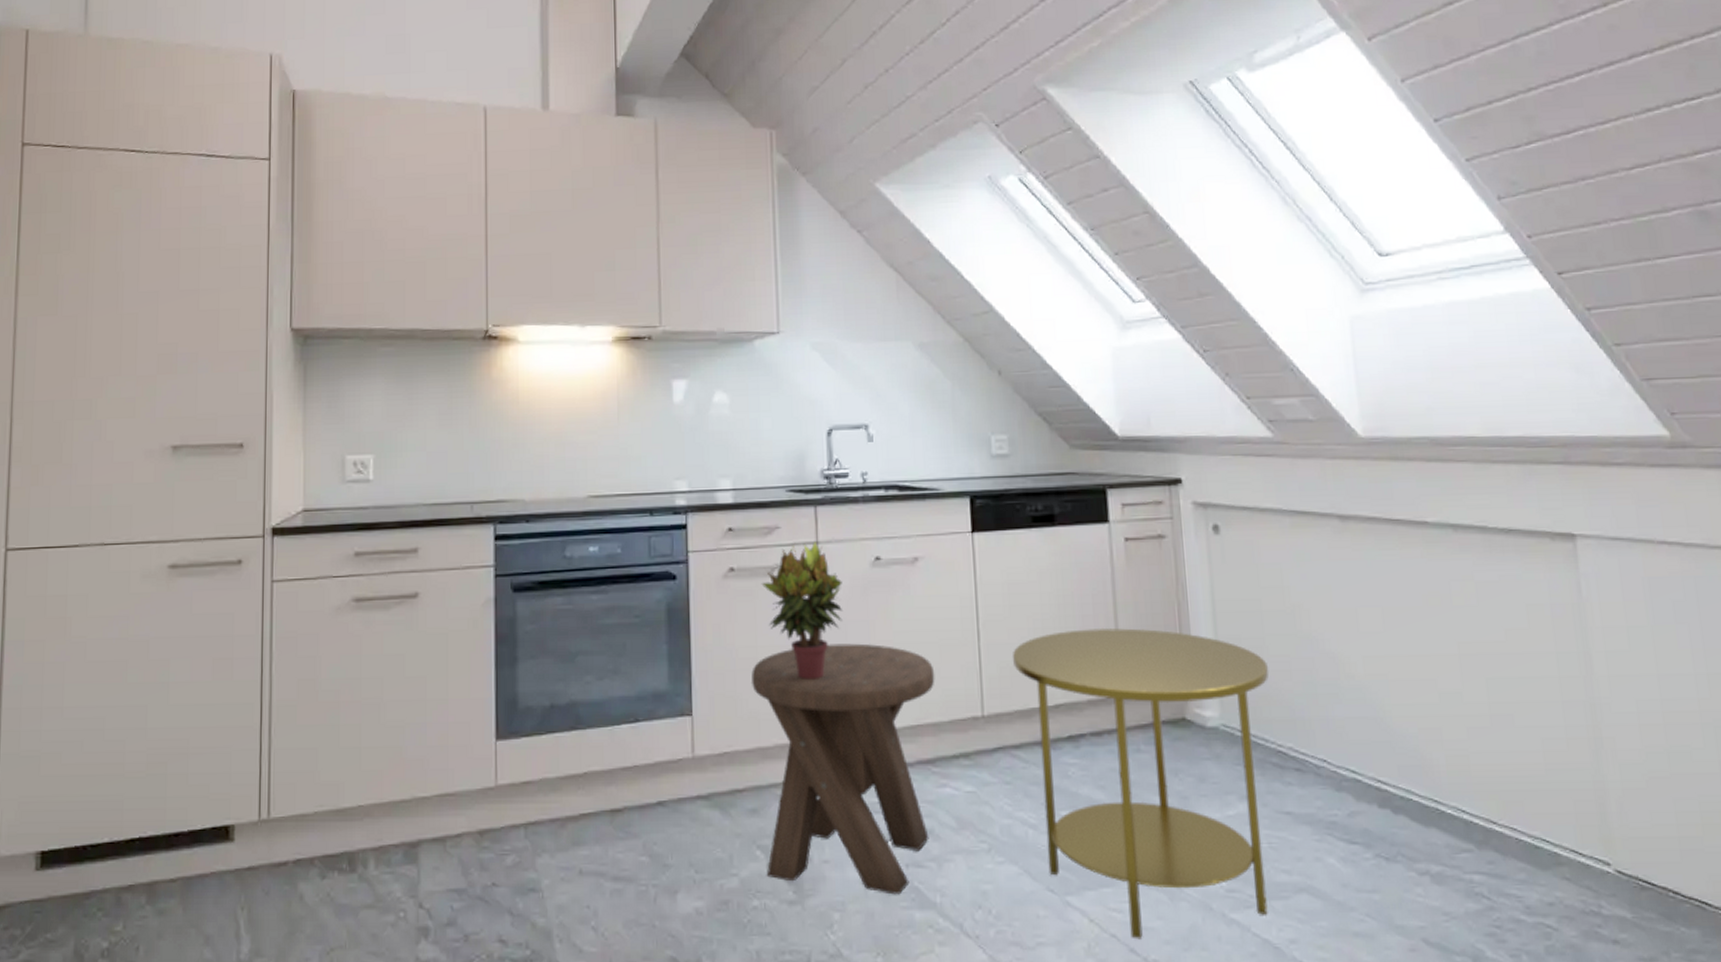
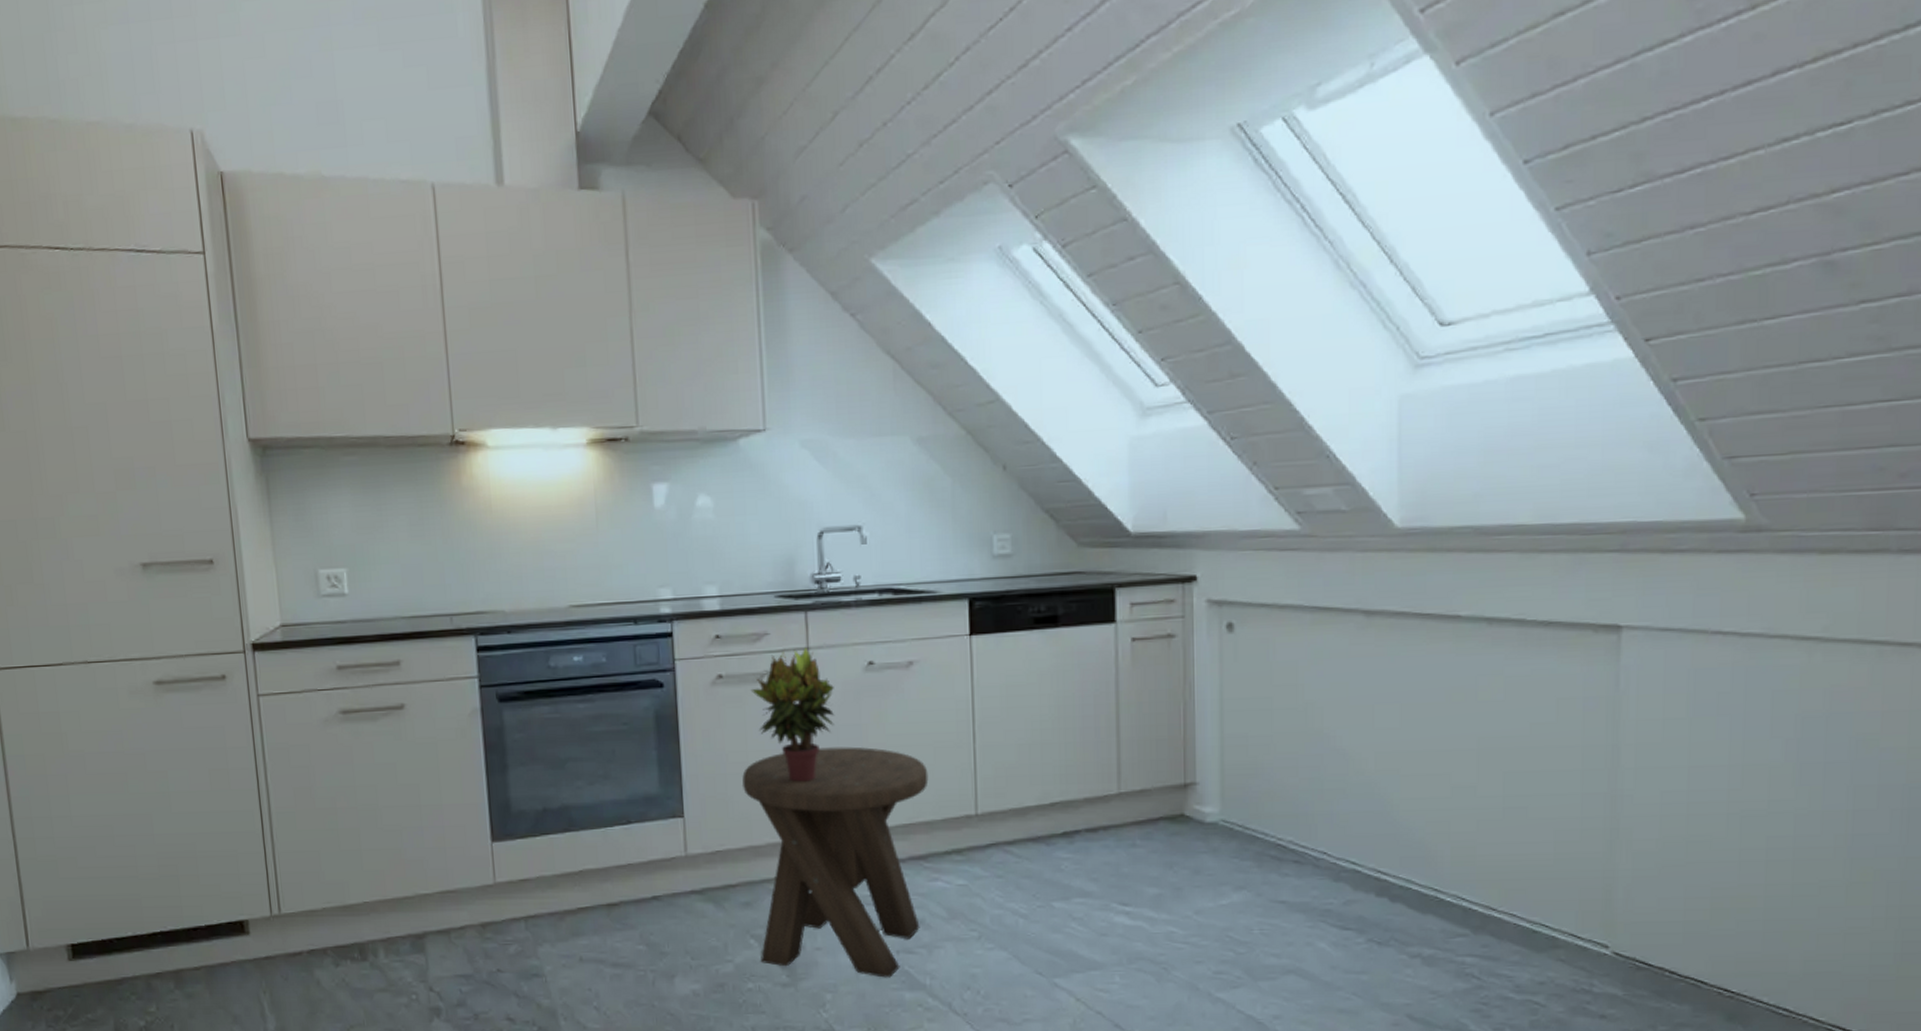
side table: present [1012,628,1270,940] -> none [1008,728,1275,1016]

